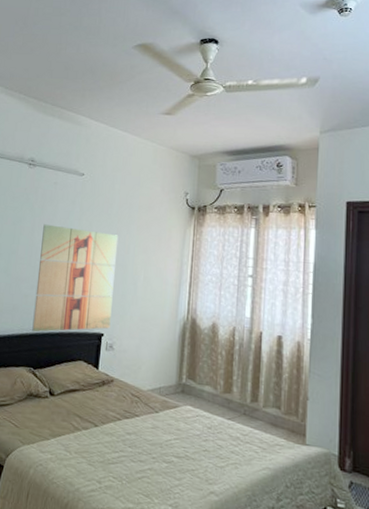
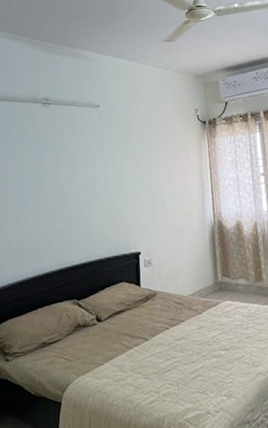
wall art: present [32,224,119,332] -> none [67,157,146,265]

